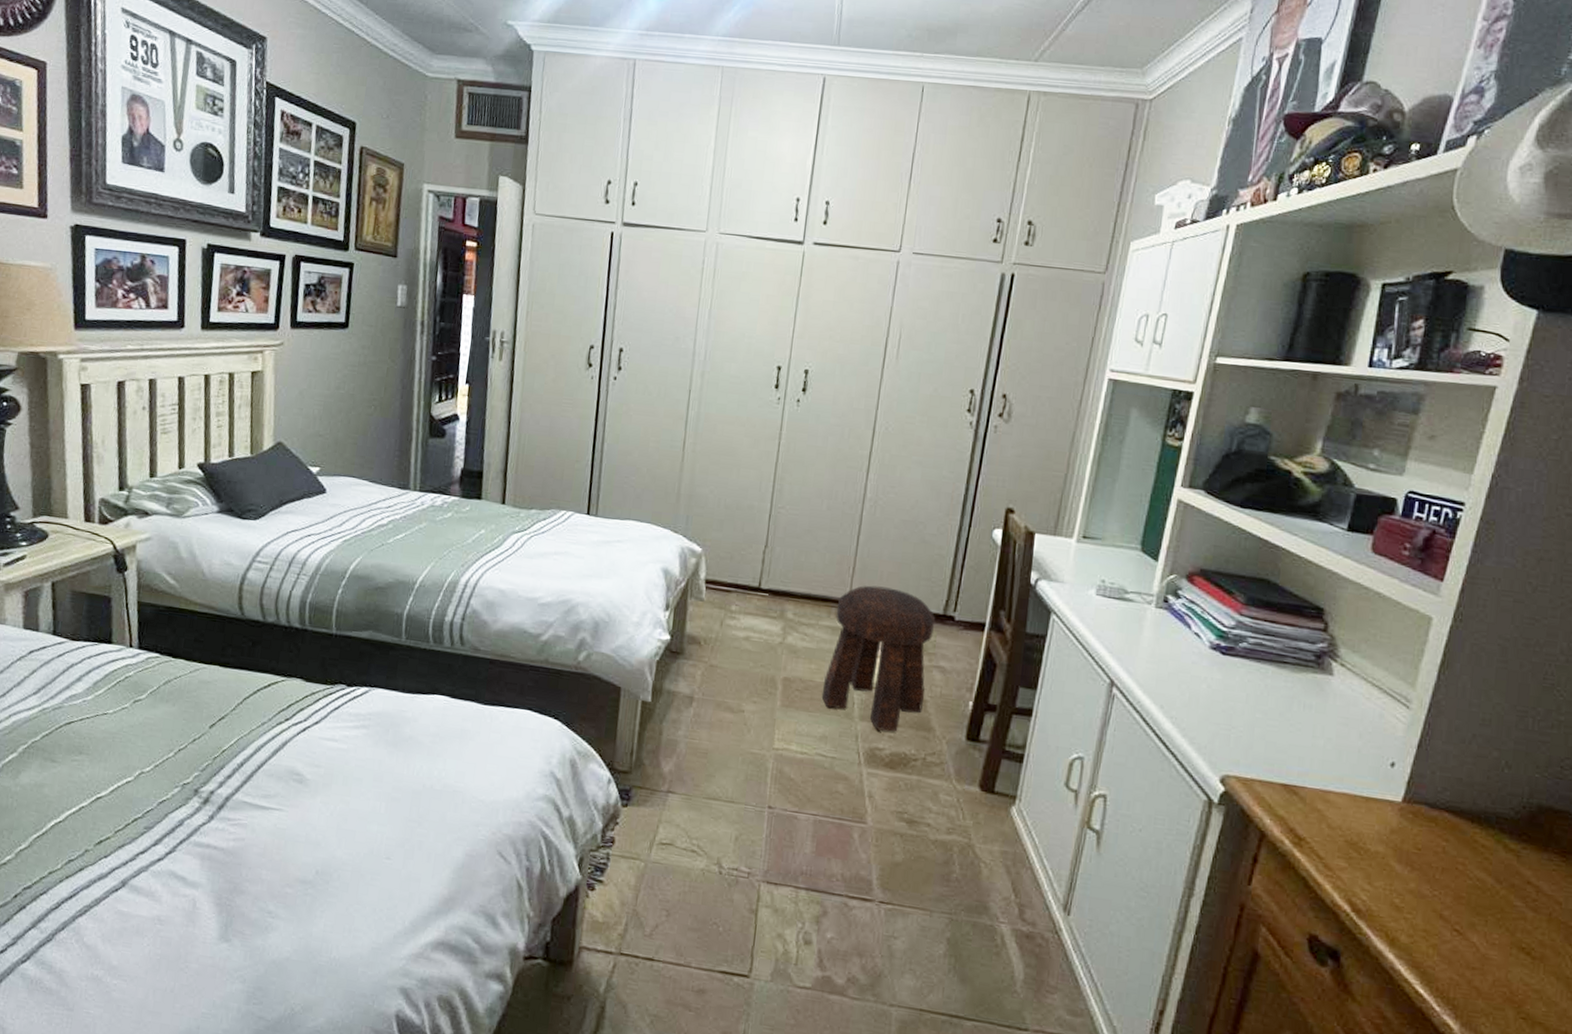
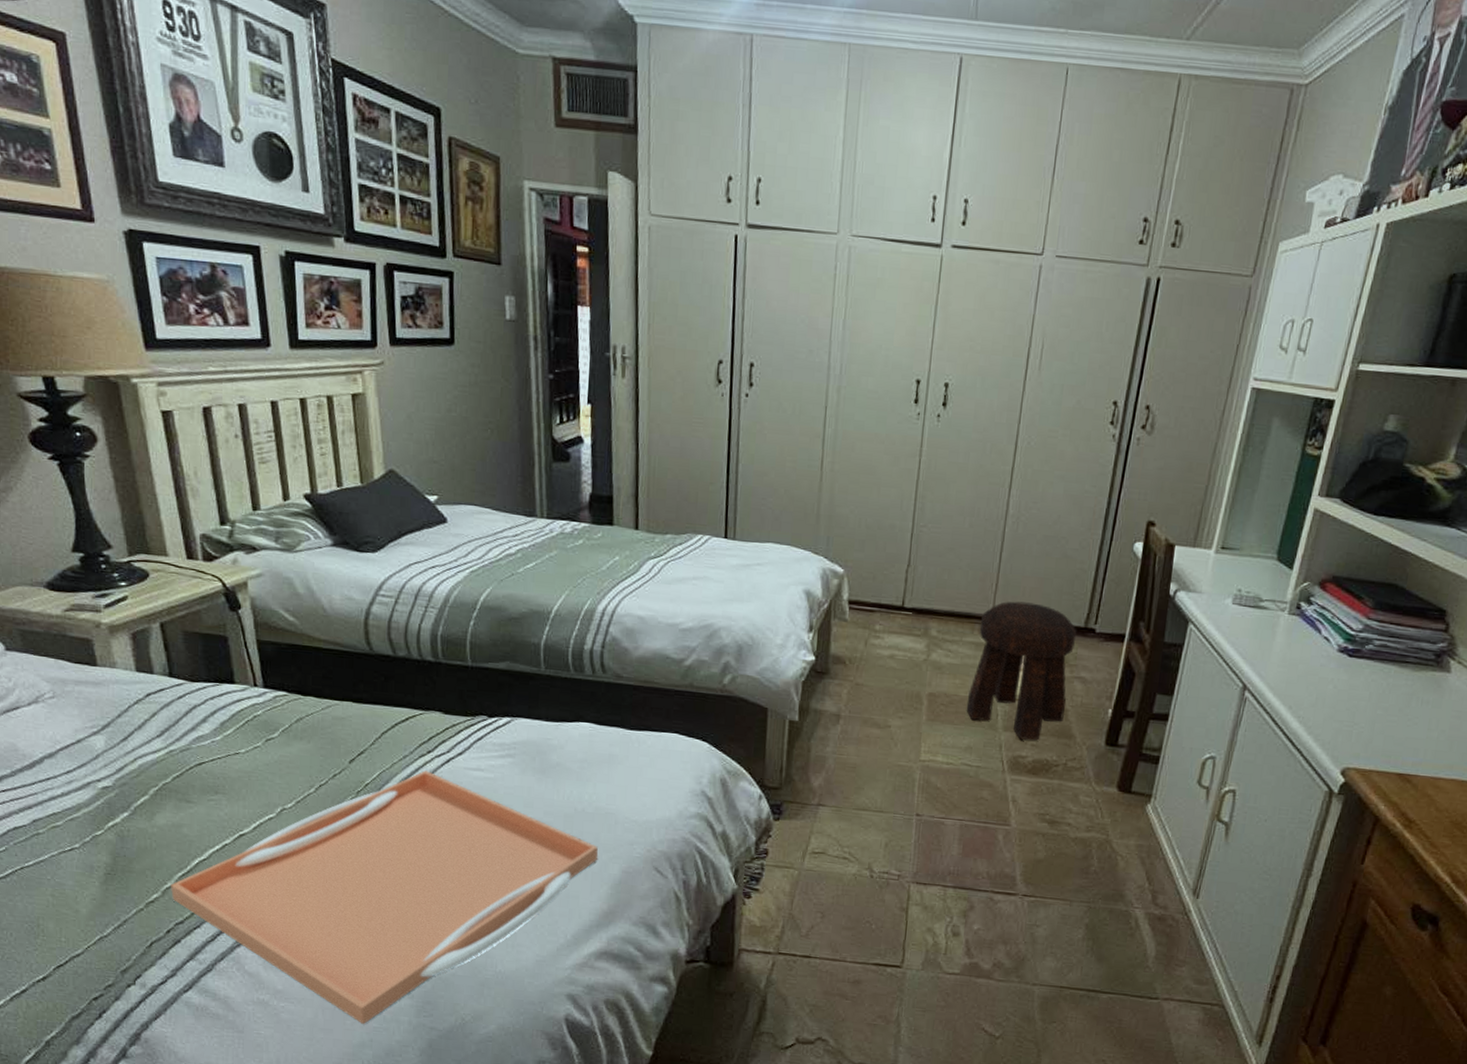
serving tray: none [24,738,443,1010] -> present [171,770,599,1025]

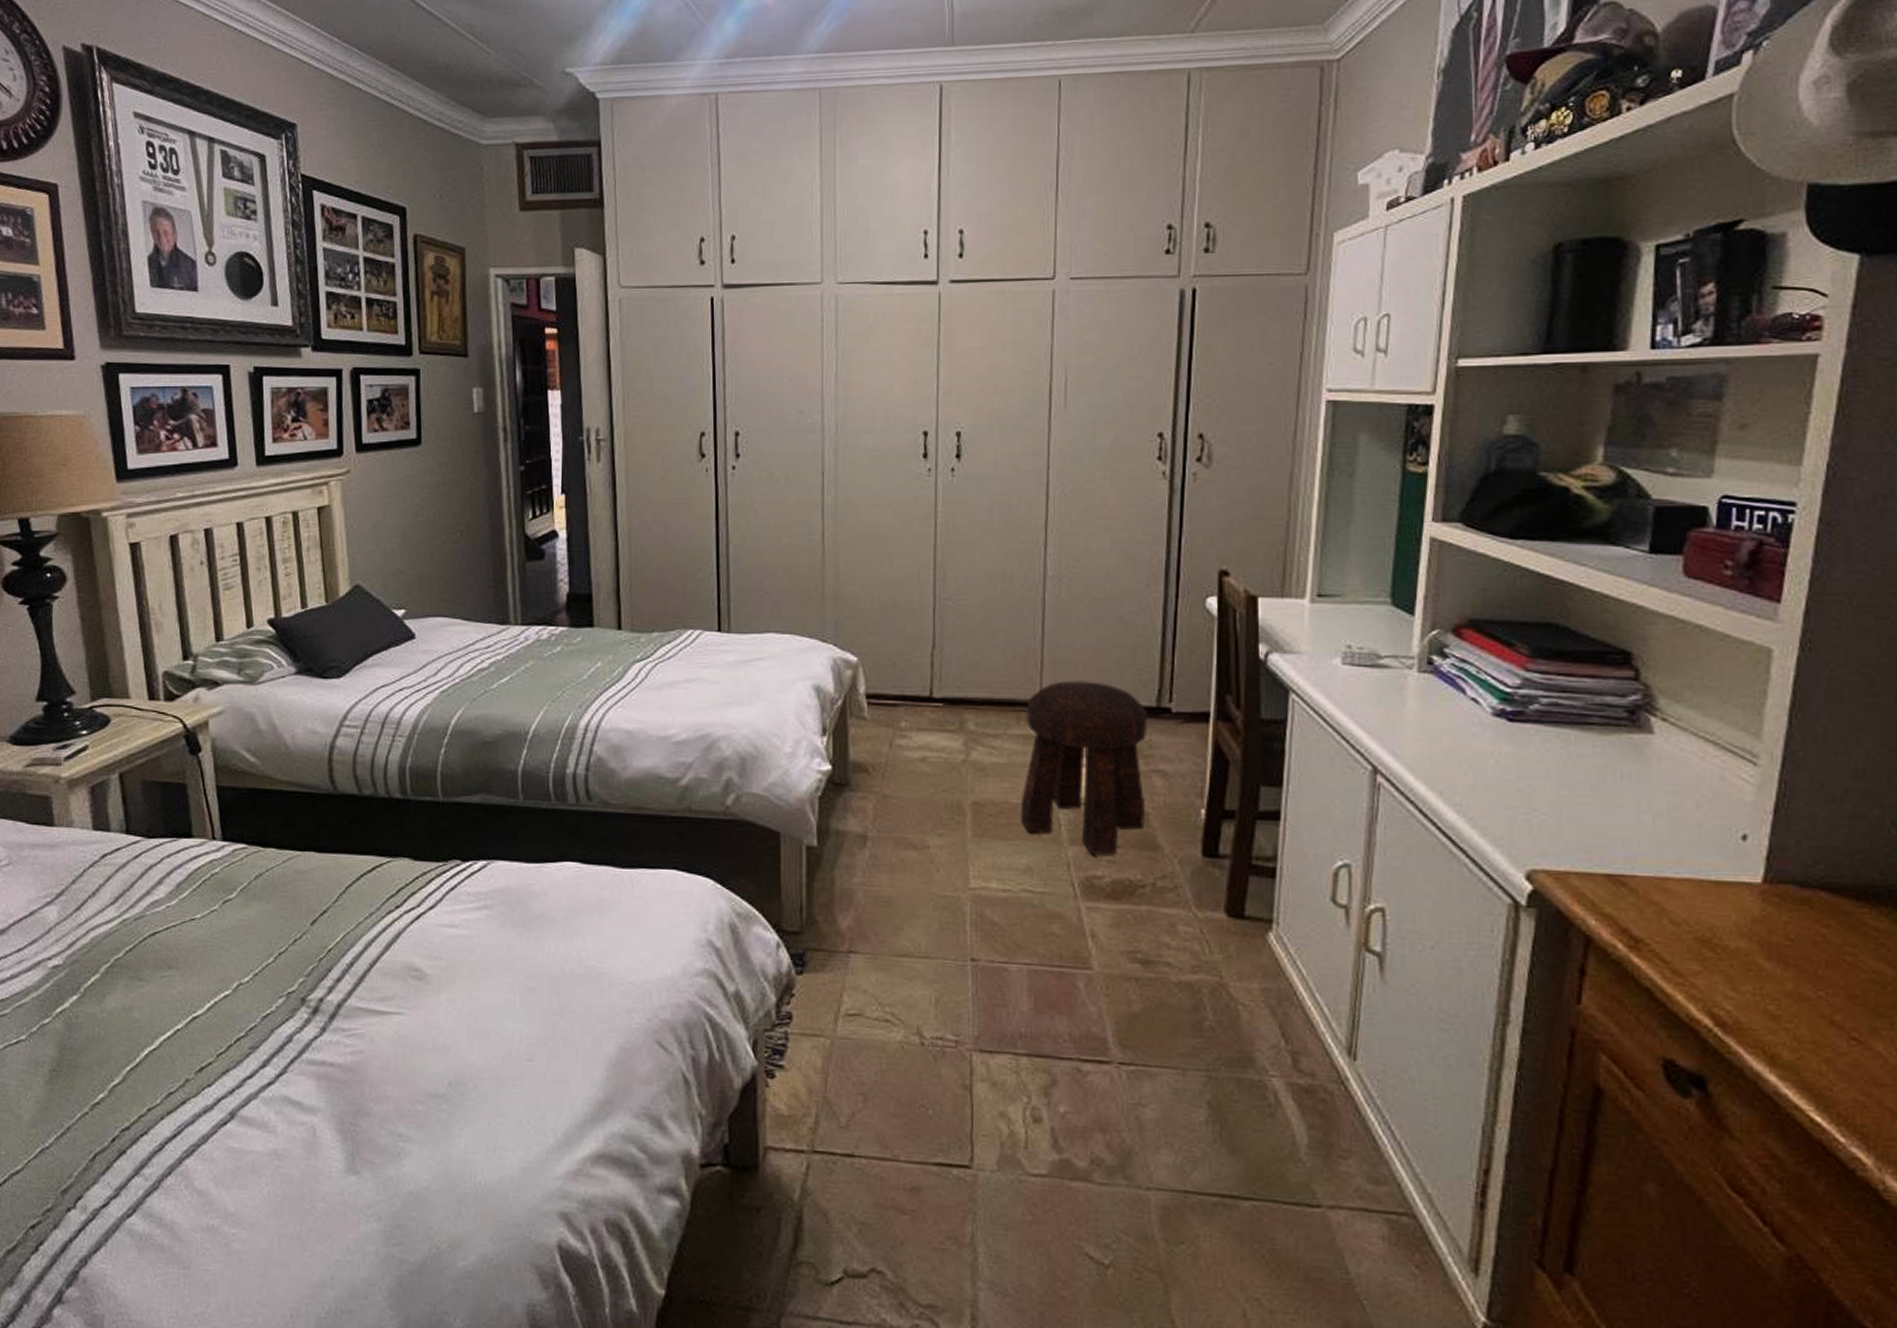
serving tray: present [171,770,599,1025] -> none [118,930,591,1257]

